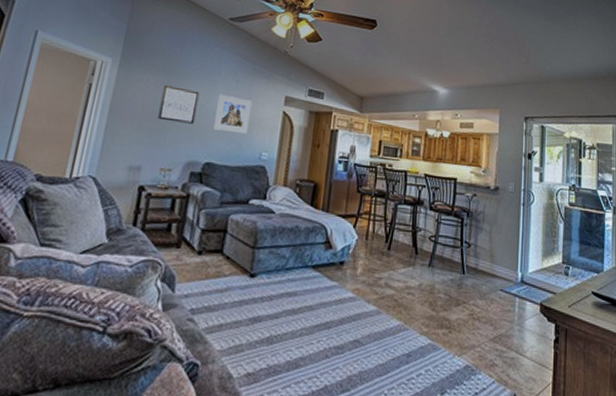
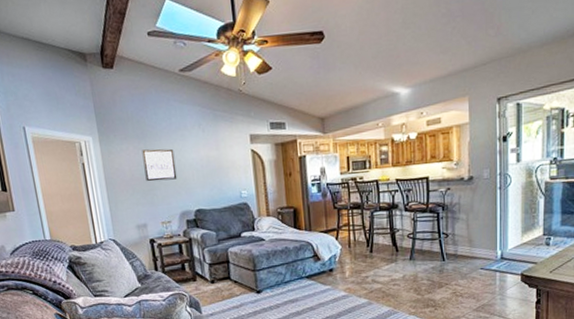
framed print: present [214,94,253,135] -> none [191,146,224,180]

